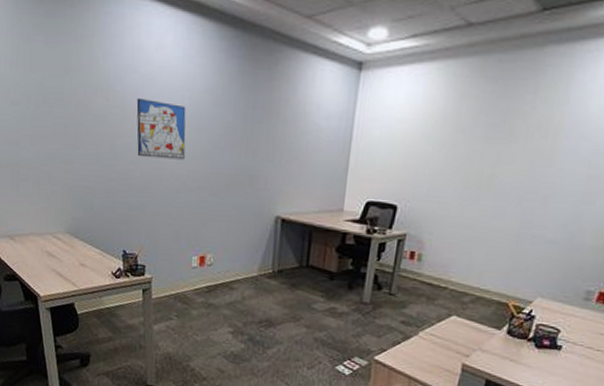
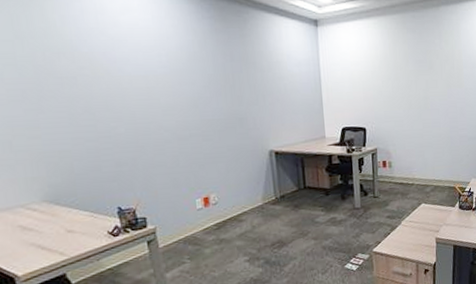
wall art: present [136,97,186,160] -> none [108,58,171,114]

